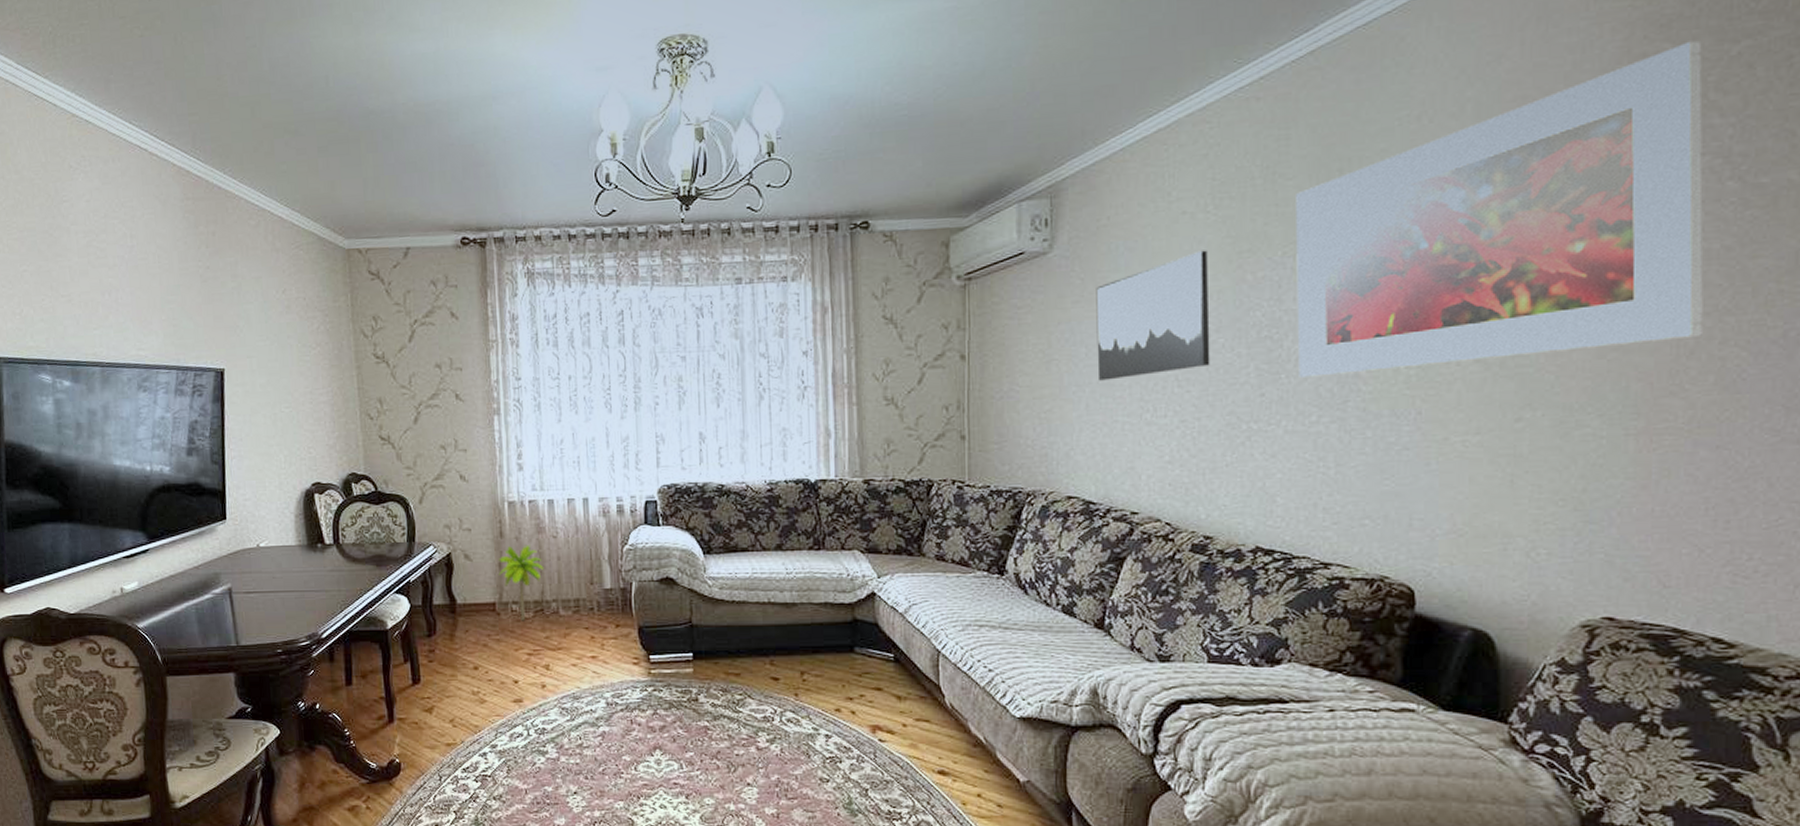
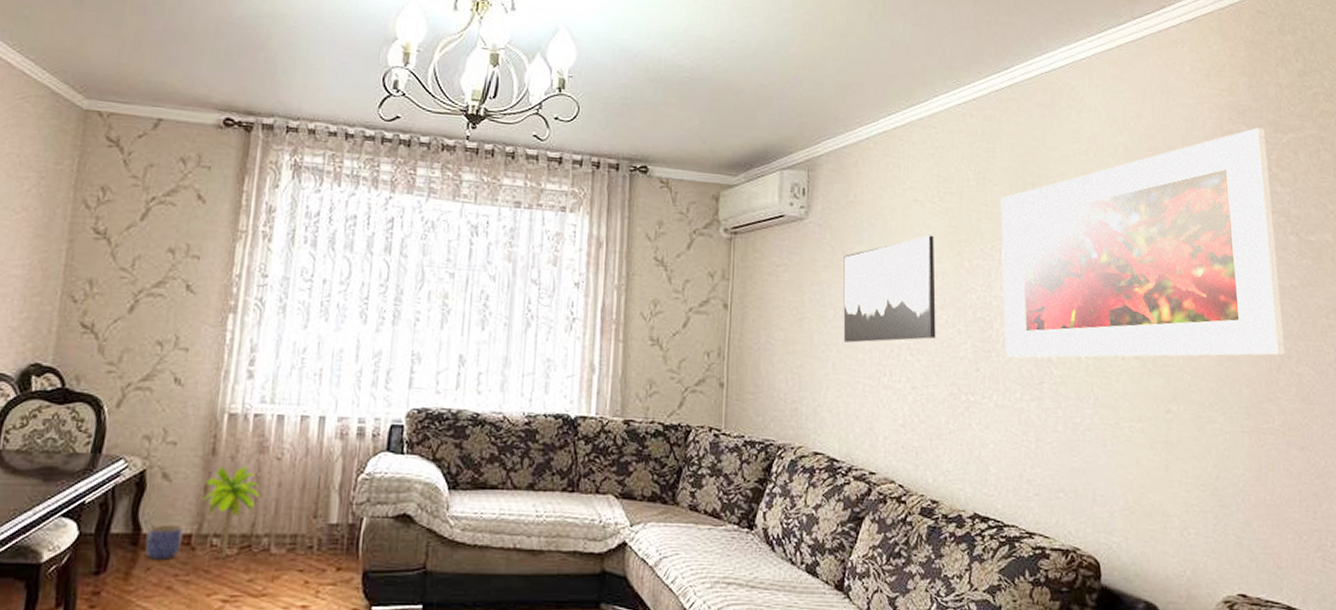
planter: none [460,595,488,623] -> present [145,524,183,560]

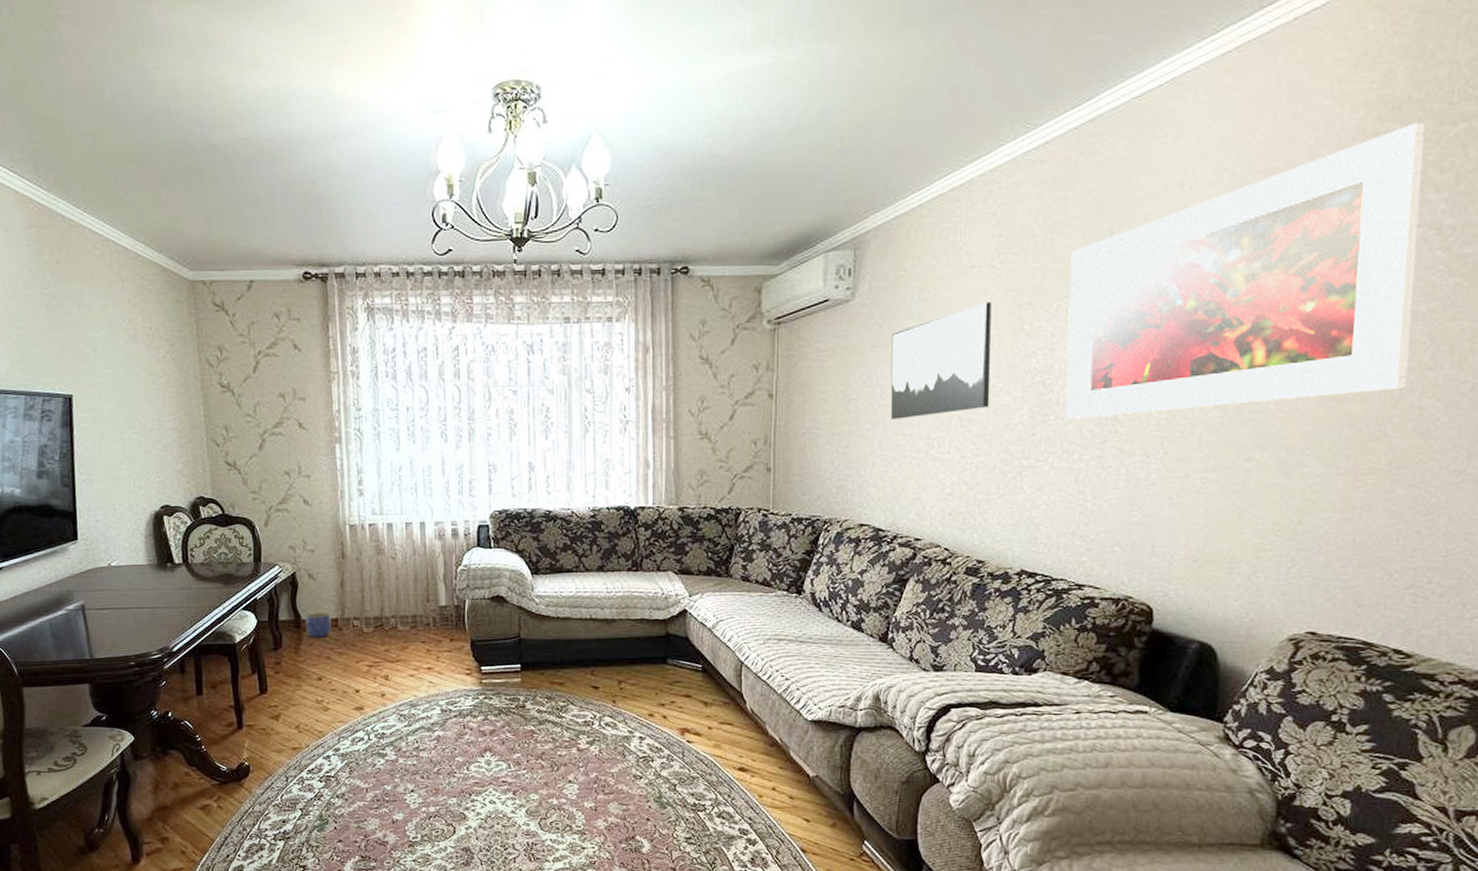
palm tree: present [202,466,260,559] -> none [341,565,384,636]

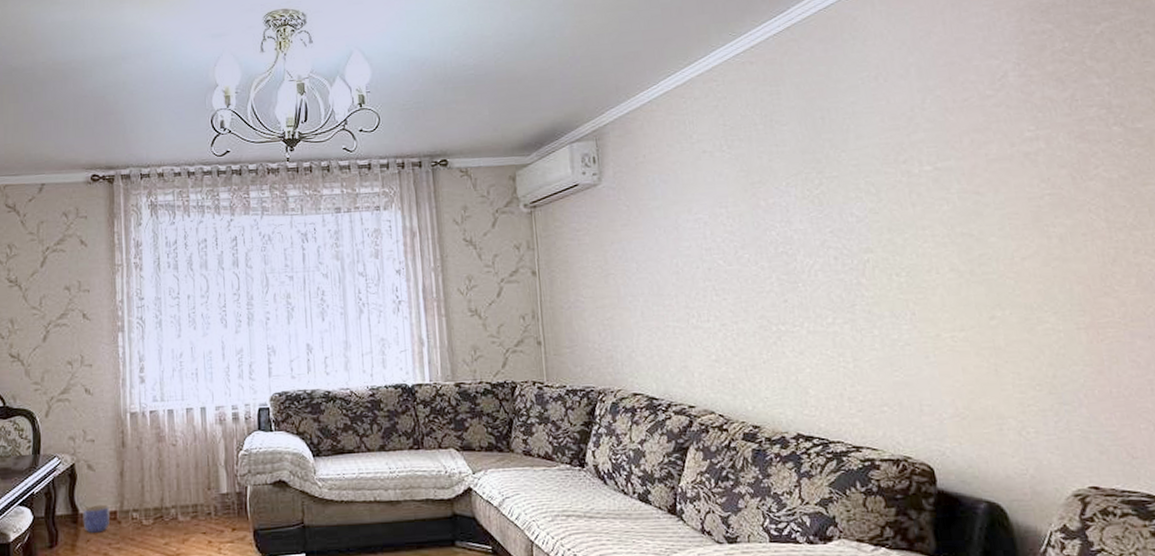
wall art: present [890,301,992,420] -> none [640,181,740,291]
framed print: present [1065,122,1426,419] -> none [791,22,1119,286]

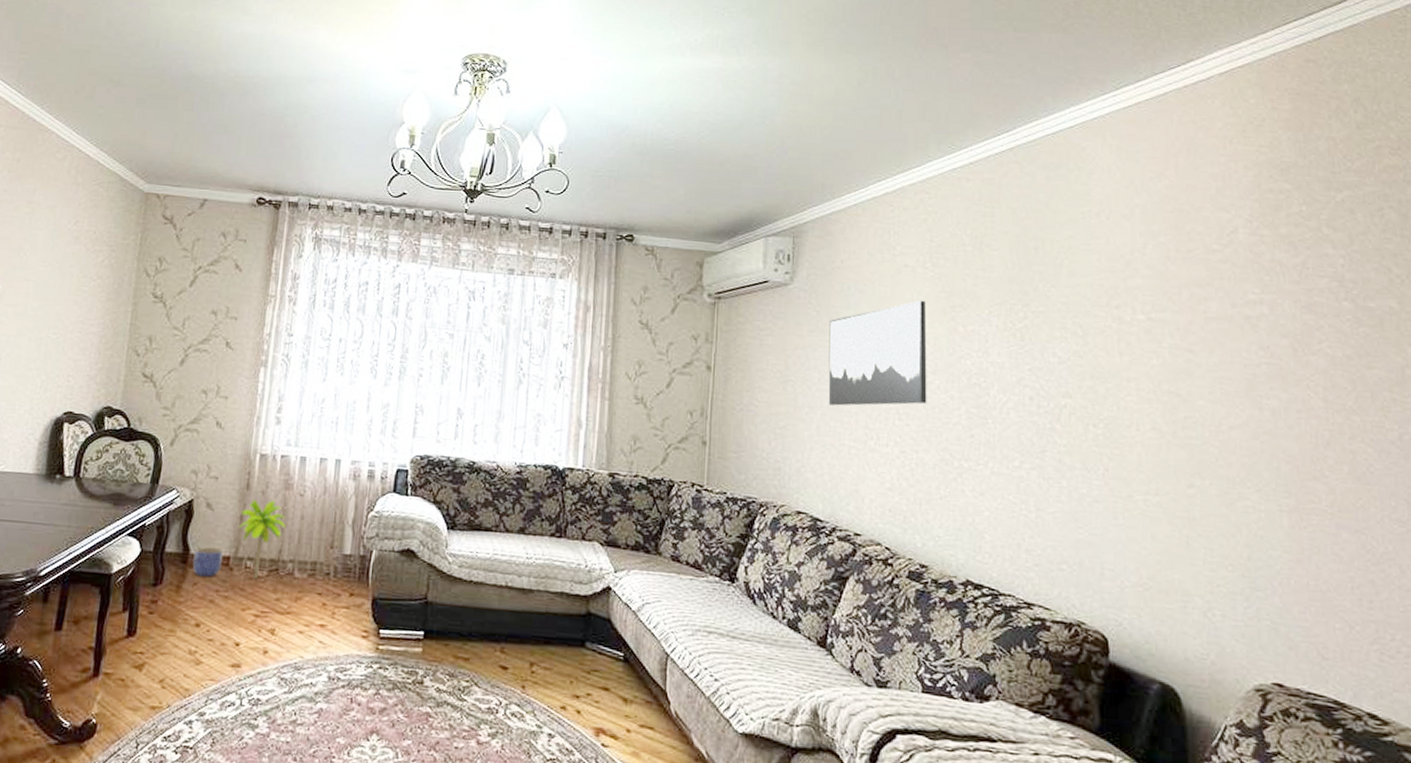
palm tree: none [120,453,164,529] -> present [238,499,286,580]
wall art: none [640,181,740,291] -> present [828,300,927,406]

